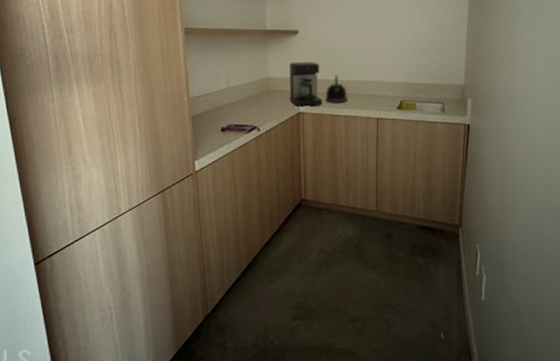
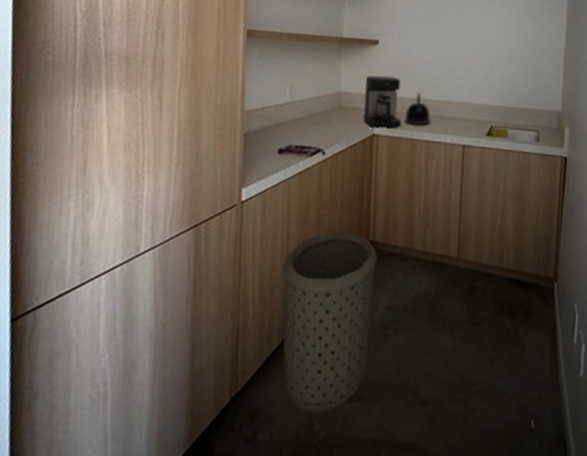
laundry basket: none [233,193,310,328] -> present [282,231,378,414]

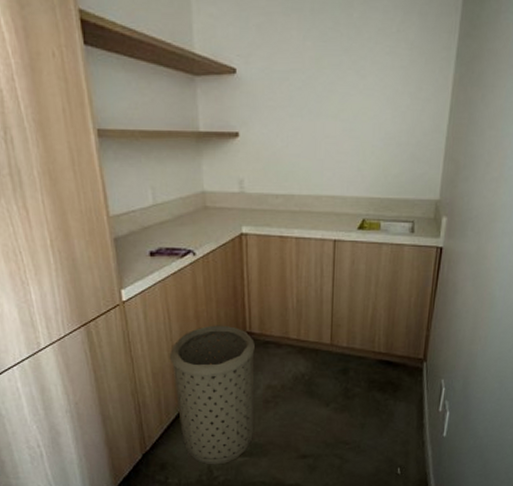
coffee maker: present [363,75,402,129] -> none [229,171,270,228]
kettle: present [405,92,431,126] -> none [273,187,299,223]

